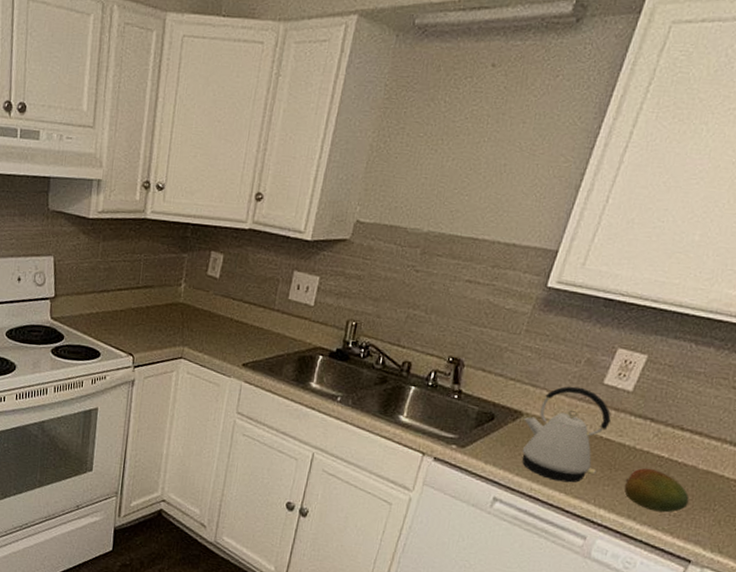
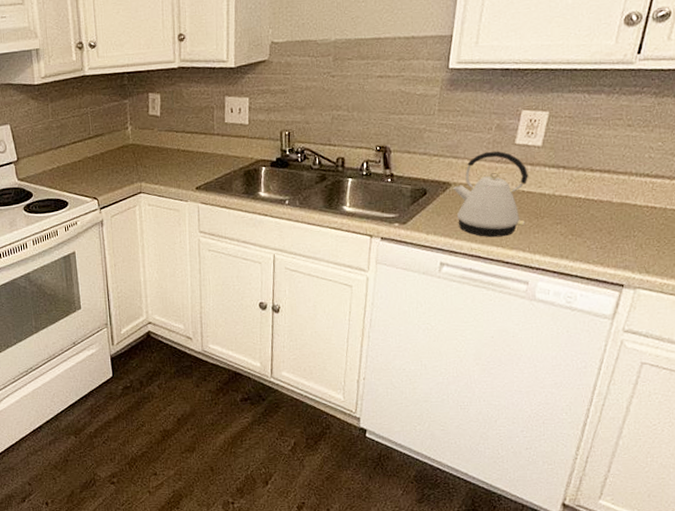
fruit: present [624,468,689,513] -> none [552,210,611,248]

